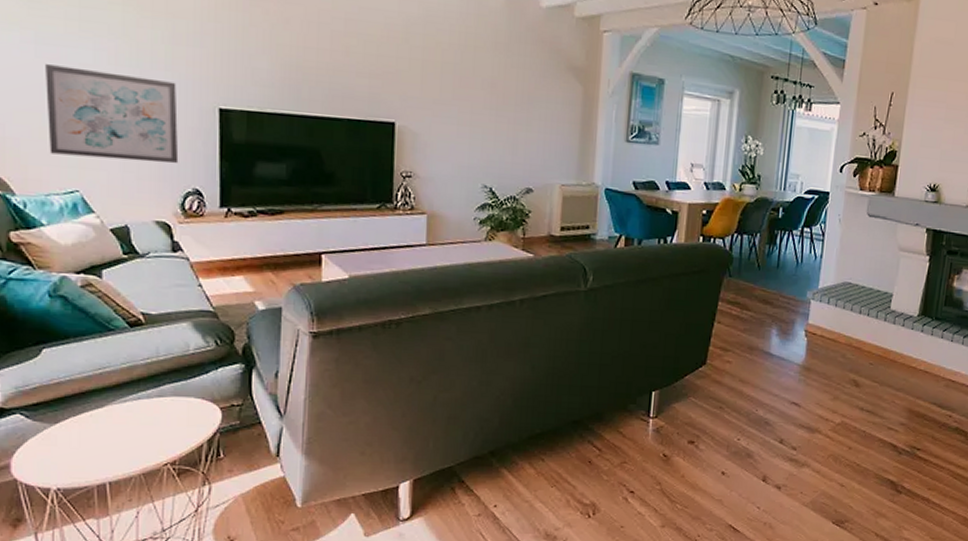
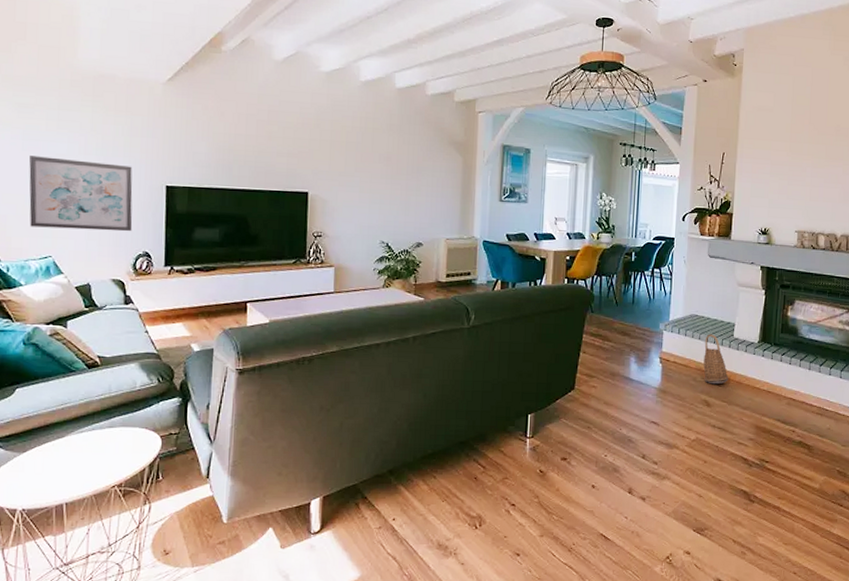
basket: none [854,305,882,362] -> present [703,334,728,385]

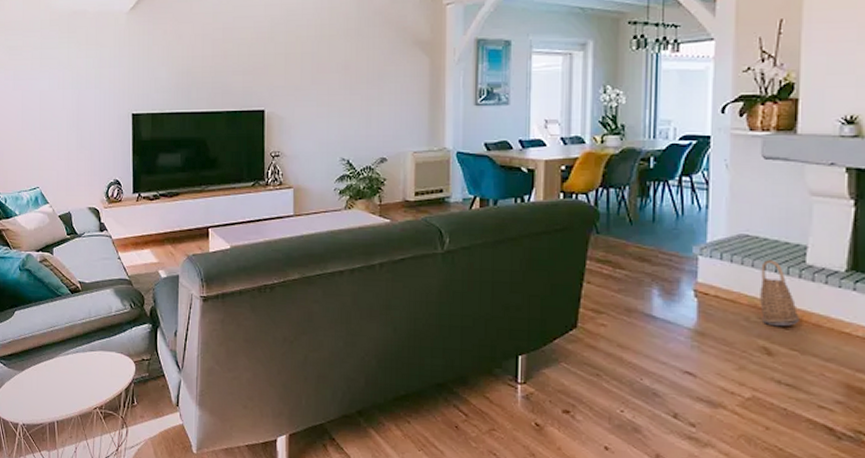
wall art: present [29,156,133,232] -> none [19,94,104,161]

